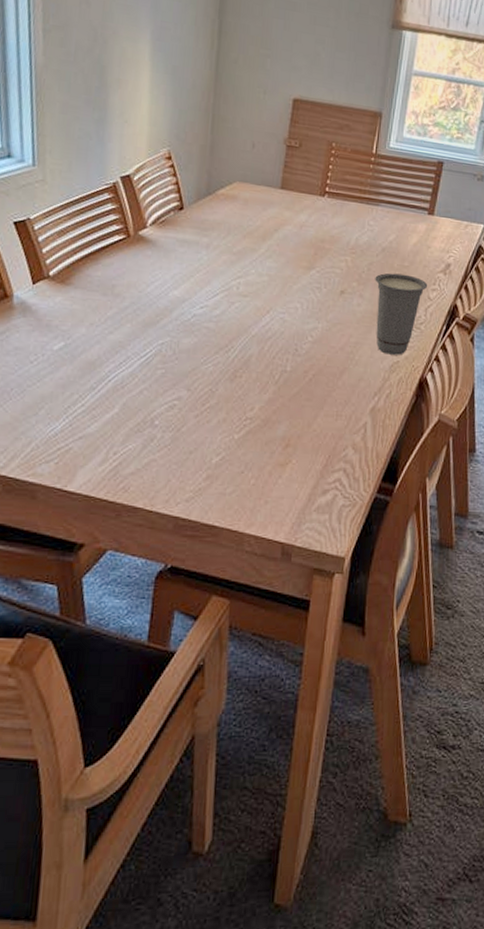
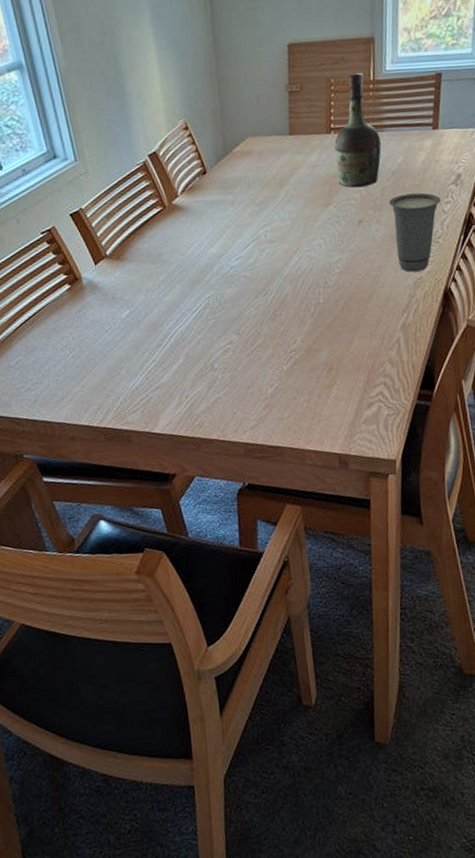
cognac bottle: none [325,142,375,257] -> present [334,73,381,187]

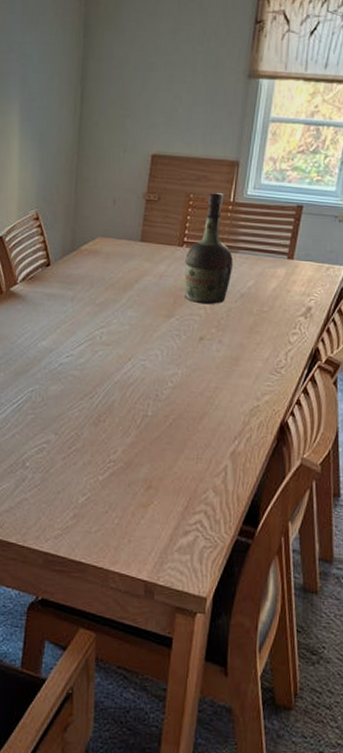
cup: present [389,192,441,272] -> none [234,318,288,400]

